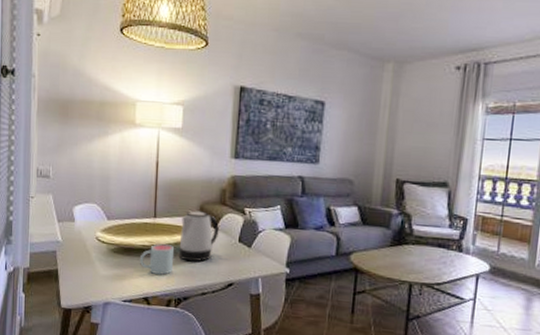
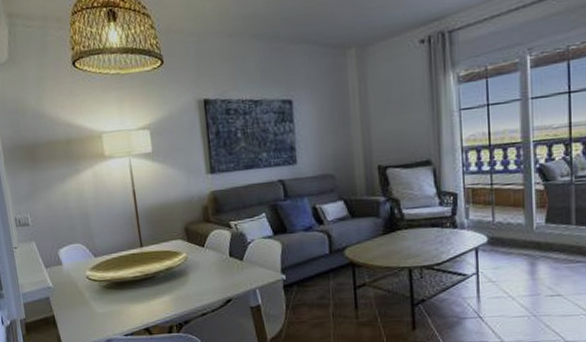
mug: present [139,244,175,275] -> none [133,271,169,303]
kettle: present [178,211,219,262] -> none [168,232,208,285]

